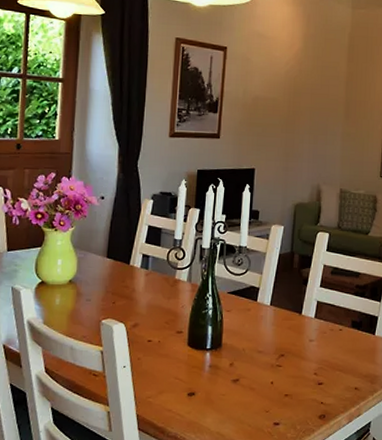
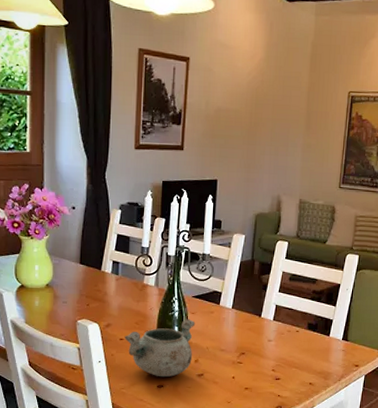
decorative bowl: none [152,318,231,384] -> present [124,319,196,377]

